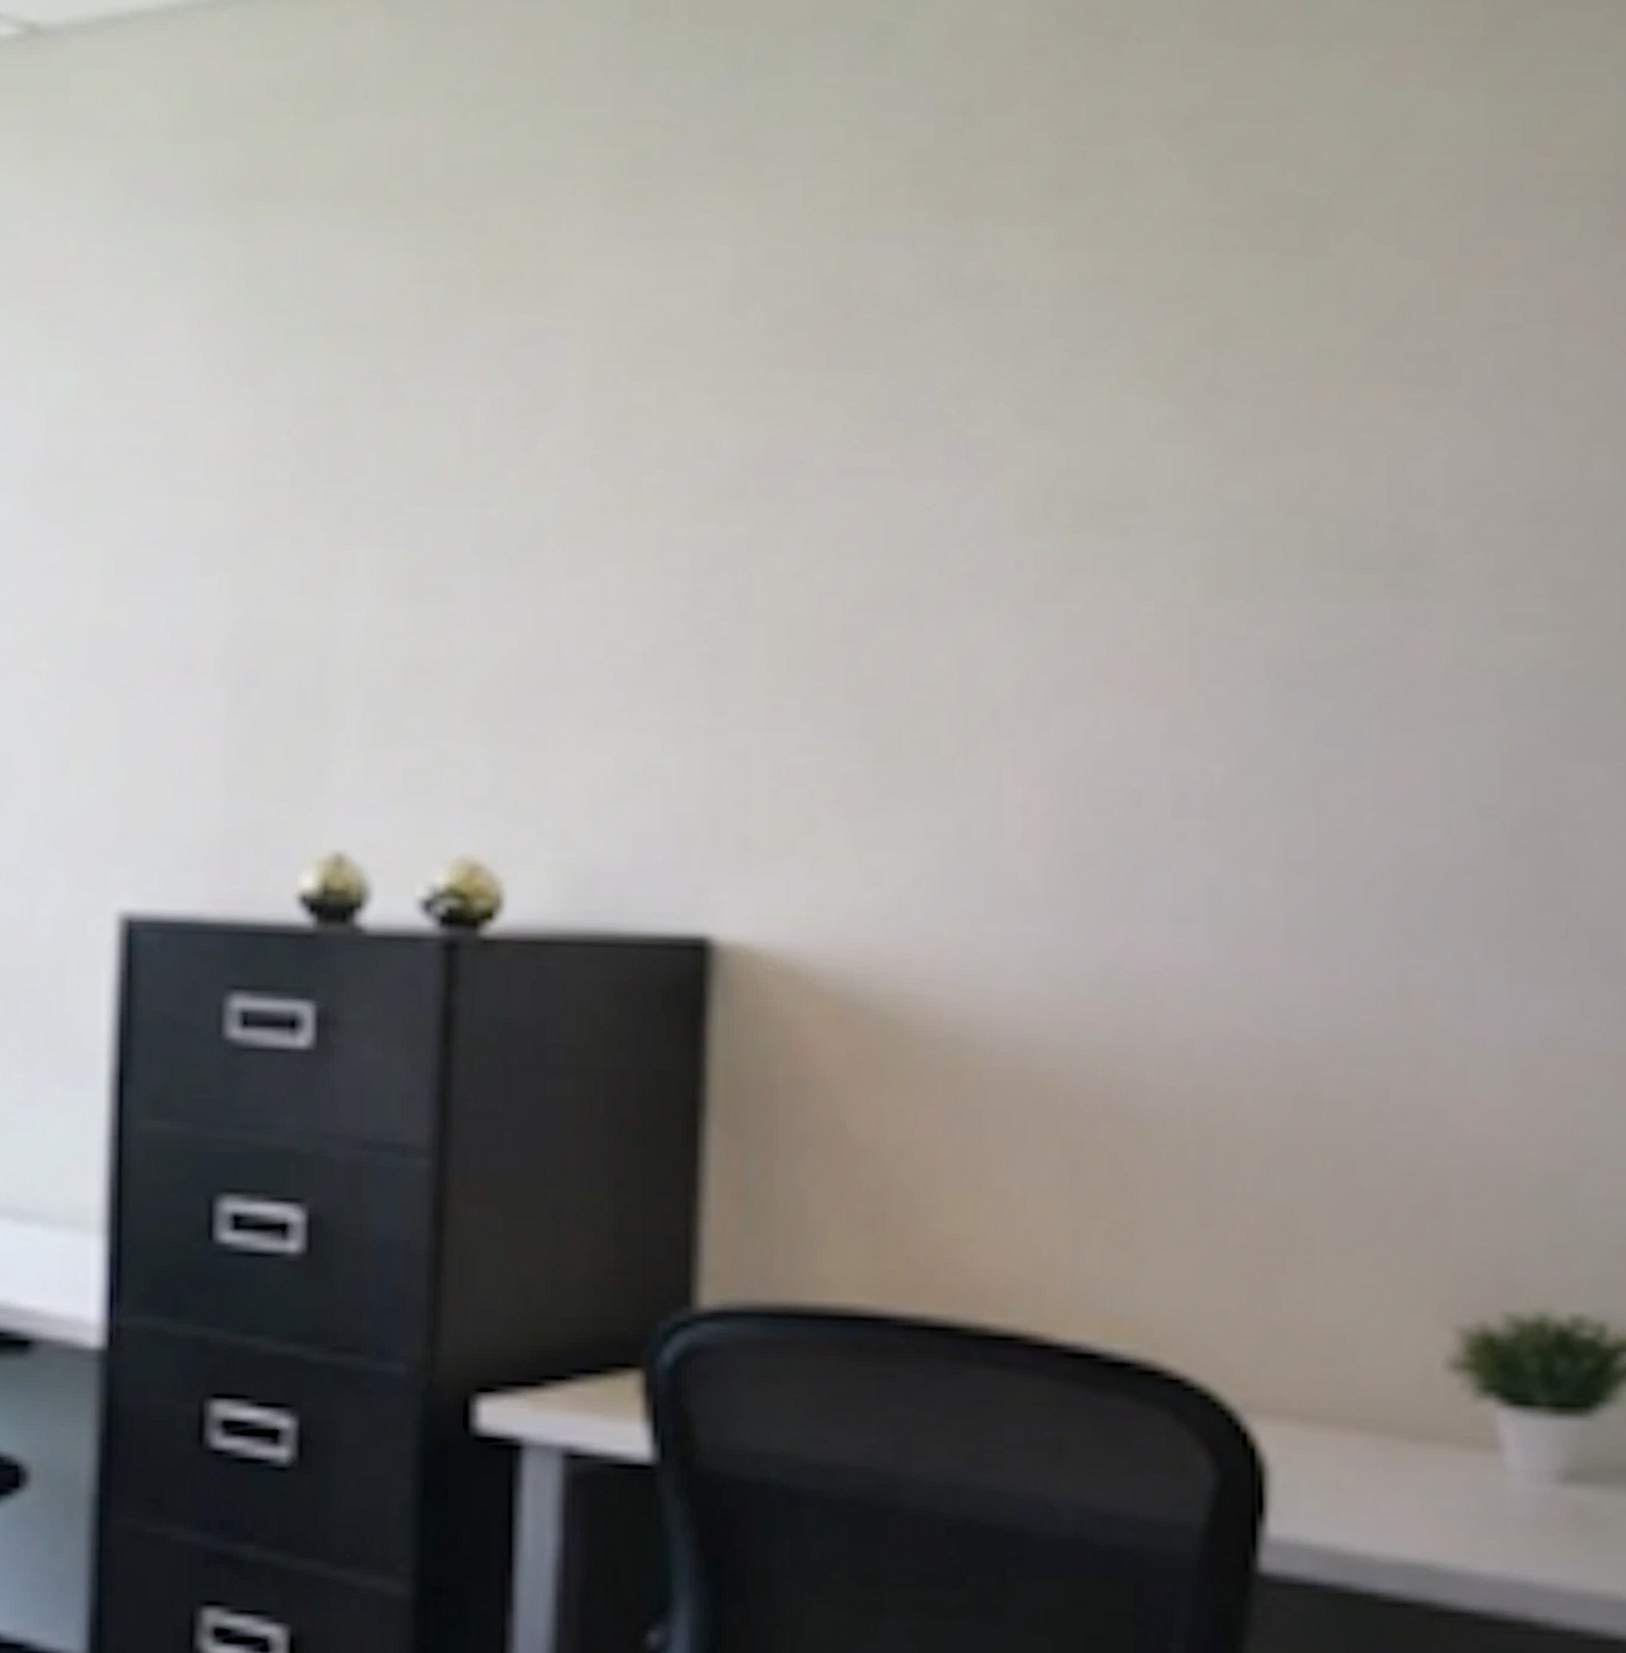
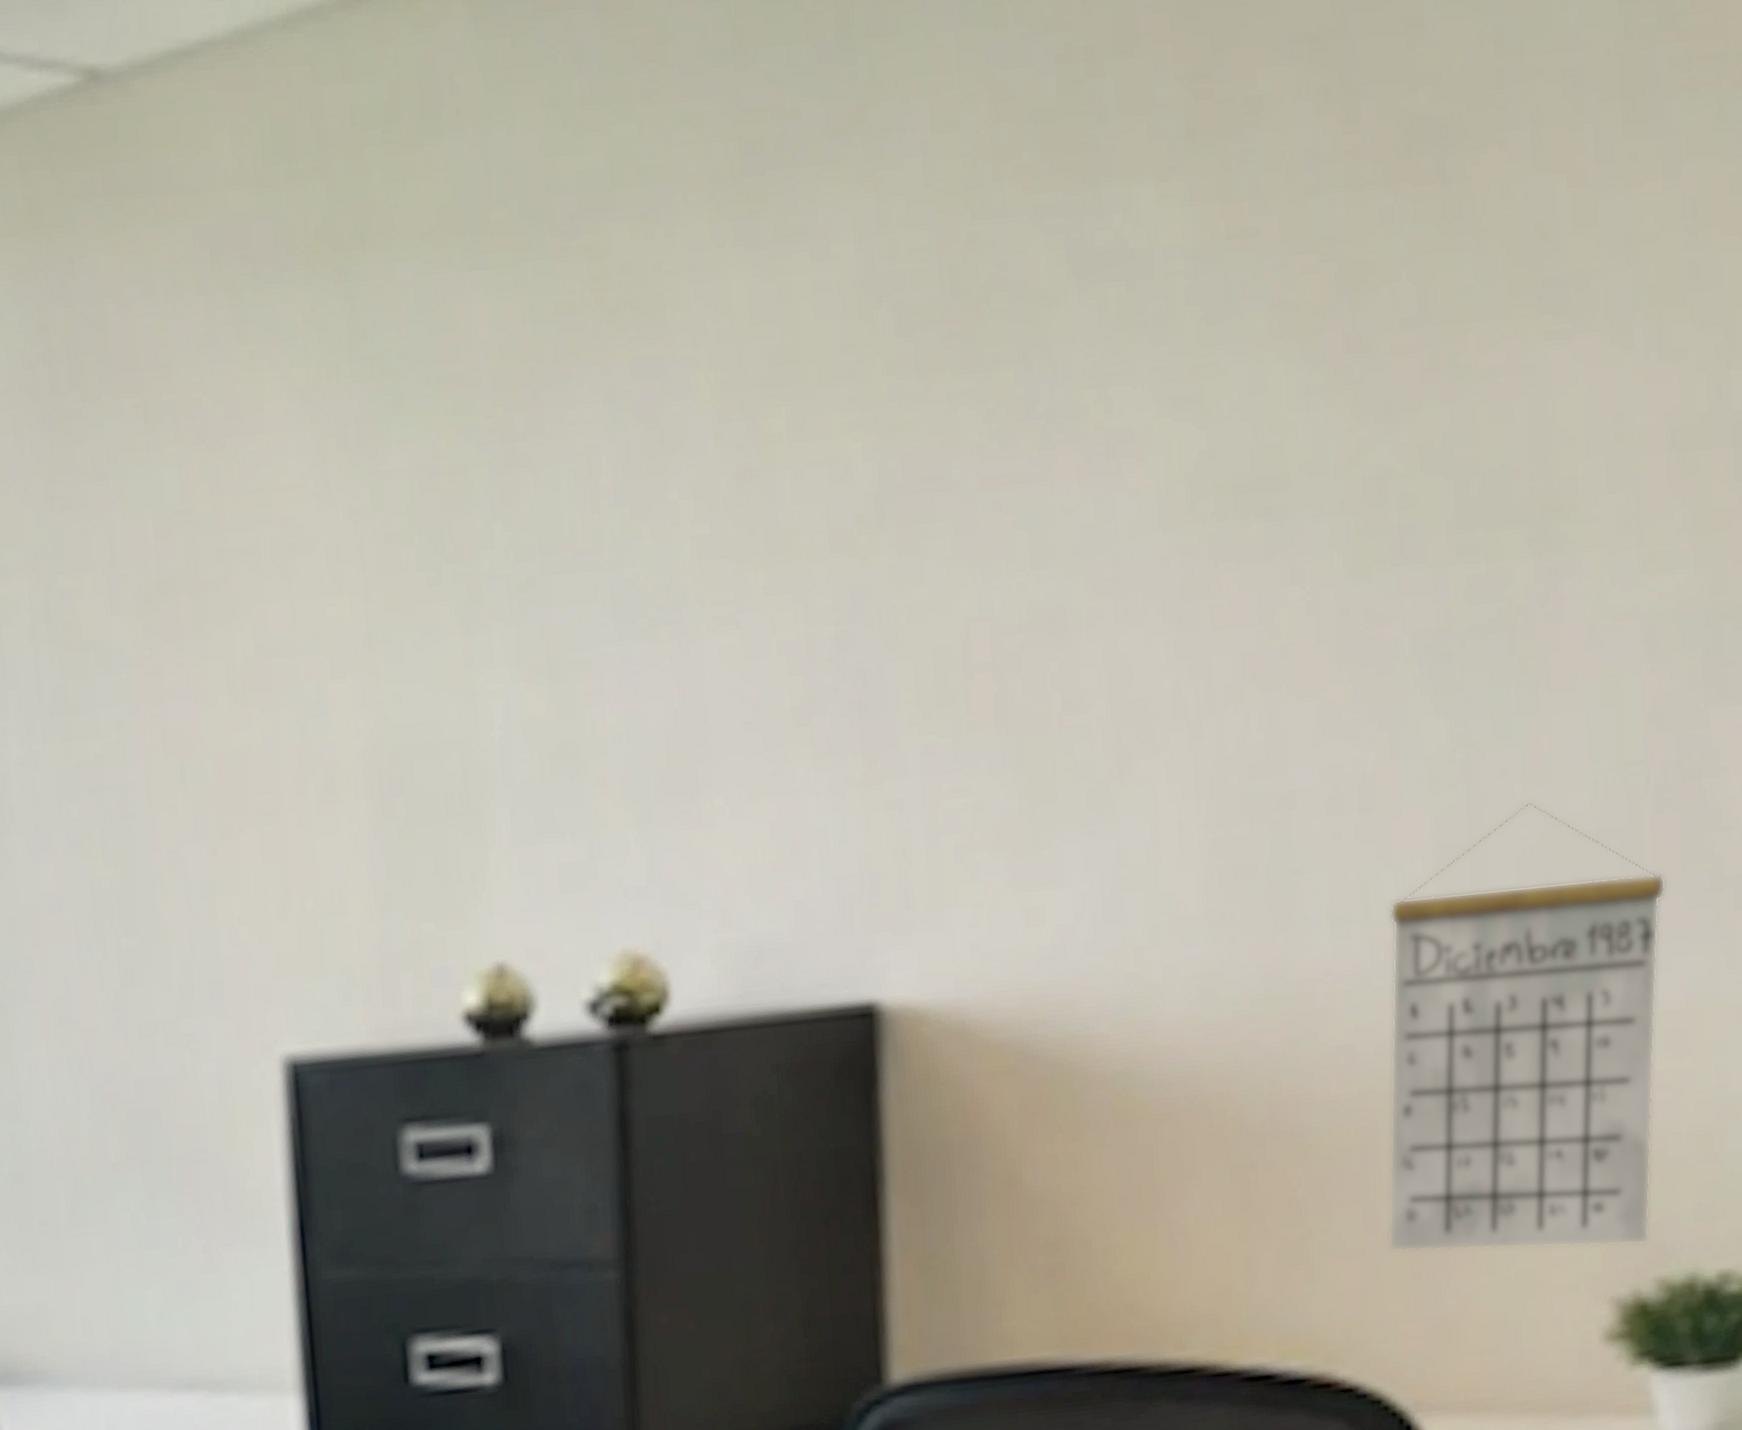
calendar: none [1221,831,1521,1278] -> present [1387,802,1667,1253]

